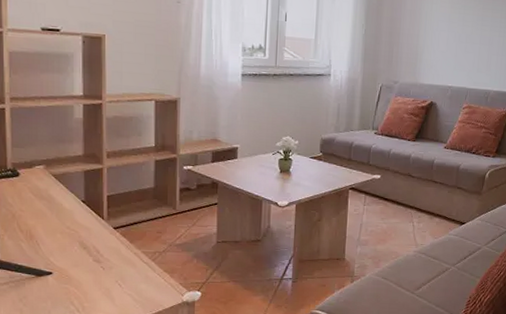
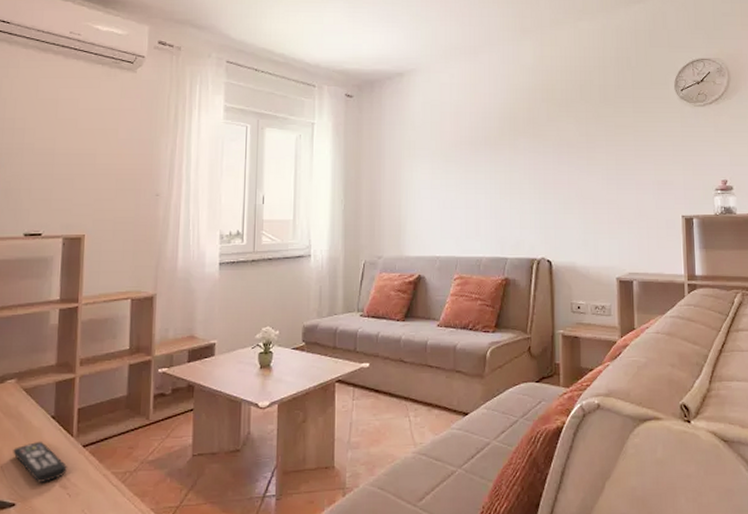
remote control: none [46,221,99,256] -> present [13,441,67,483]

